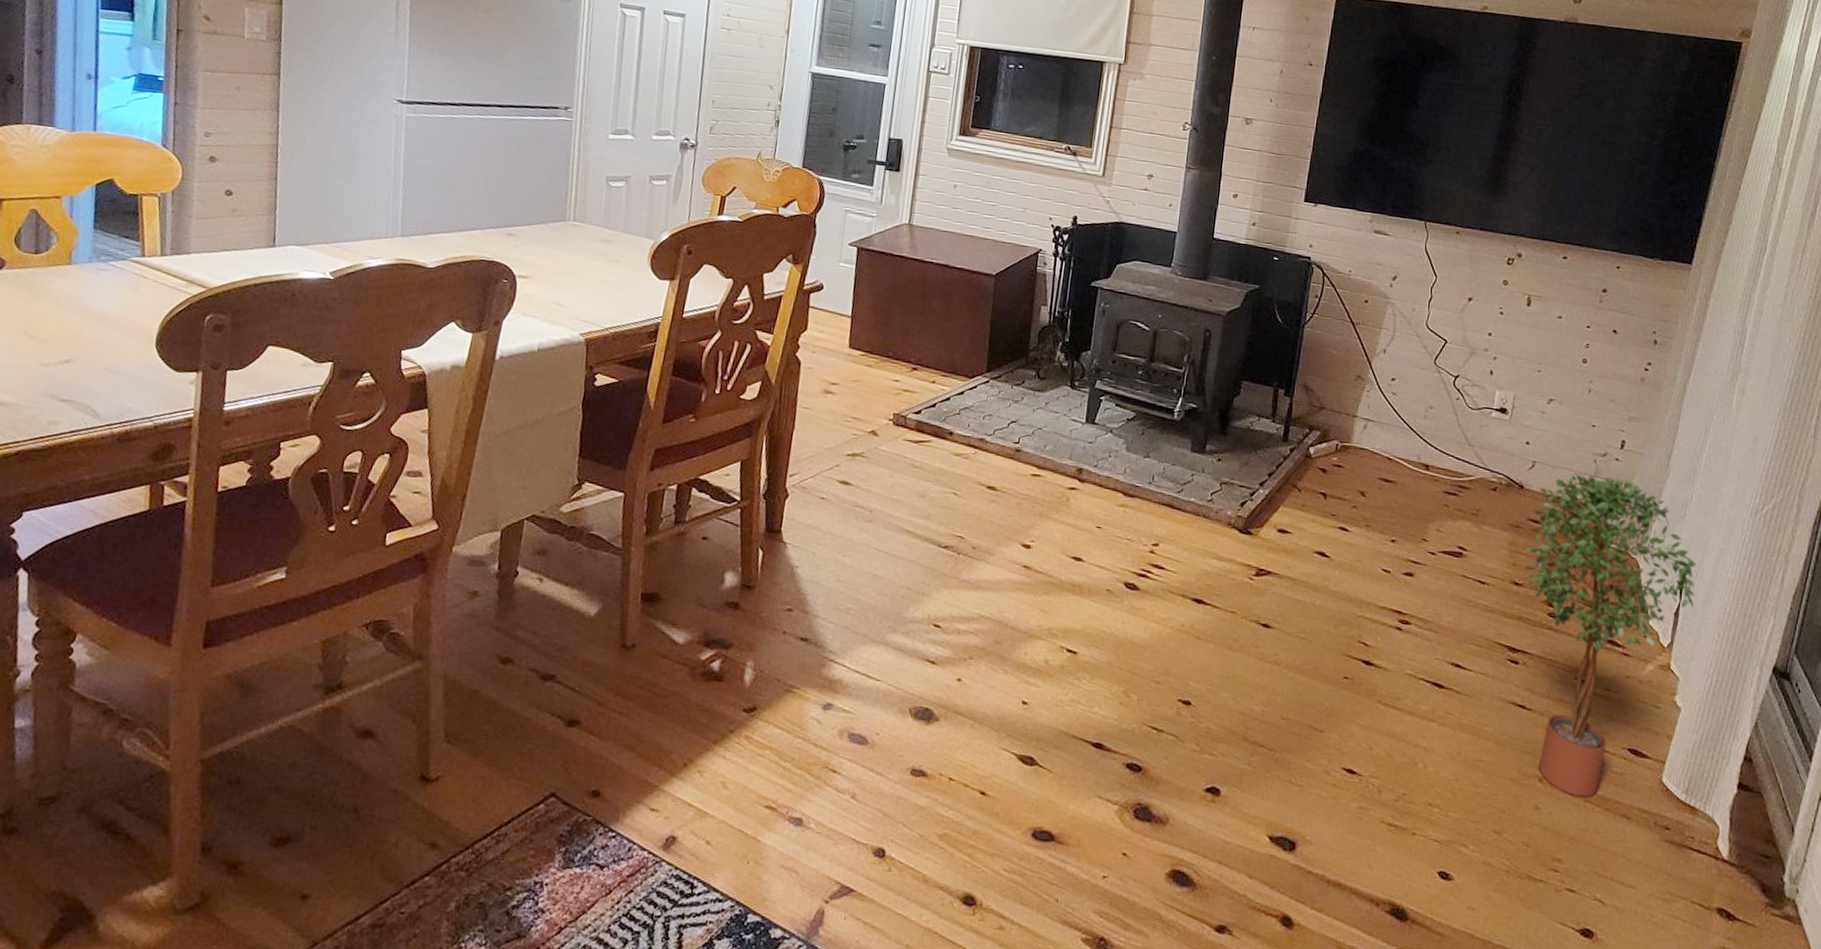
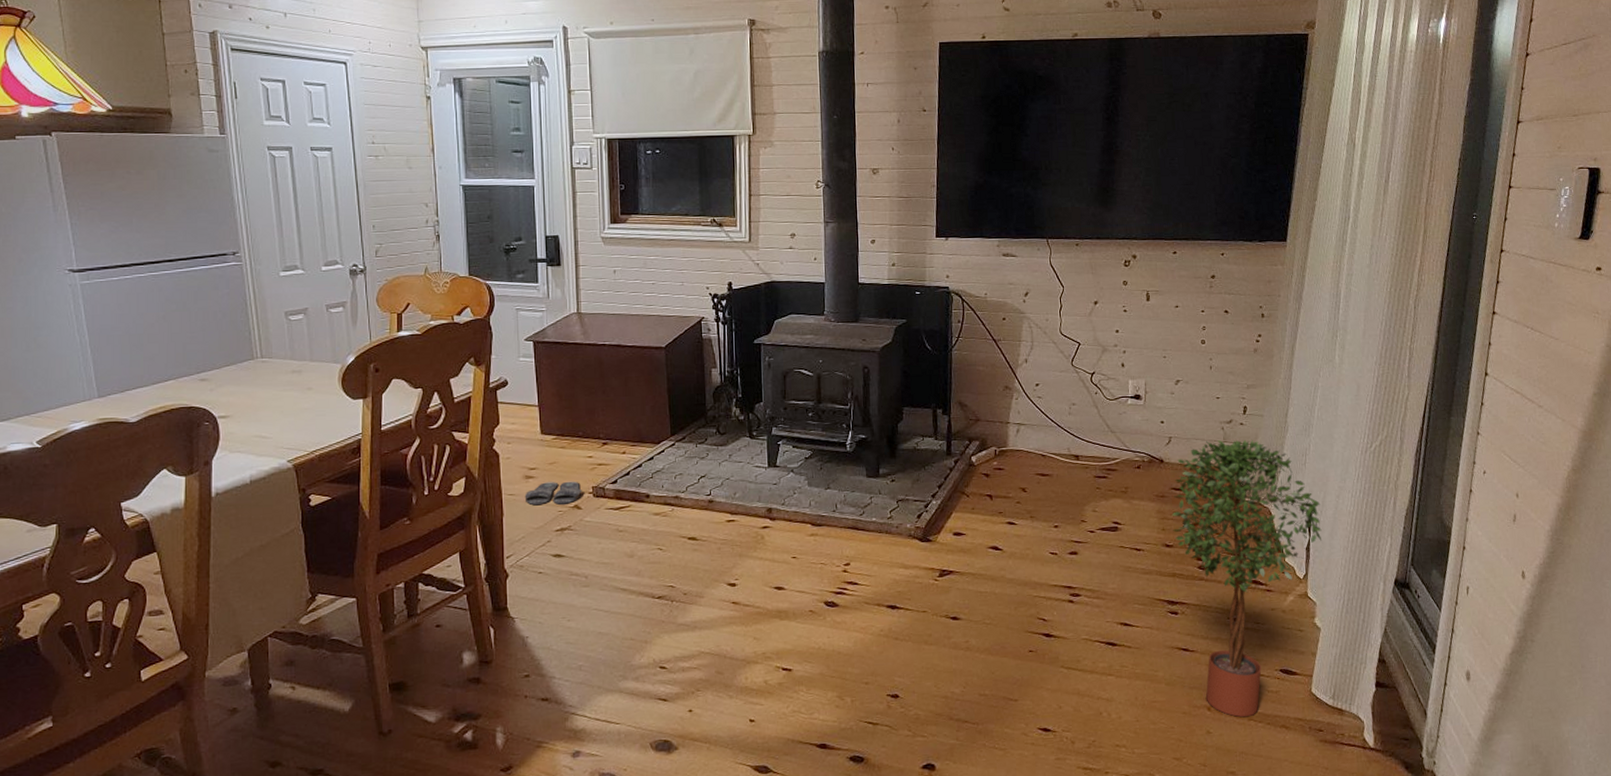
slippers: none [820,400,882,428] -> present [524,481,582,506]

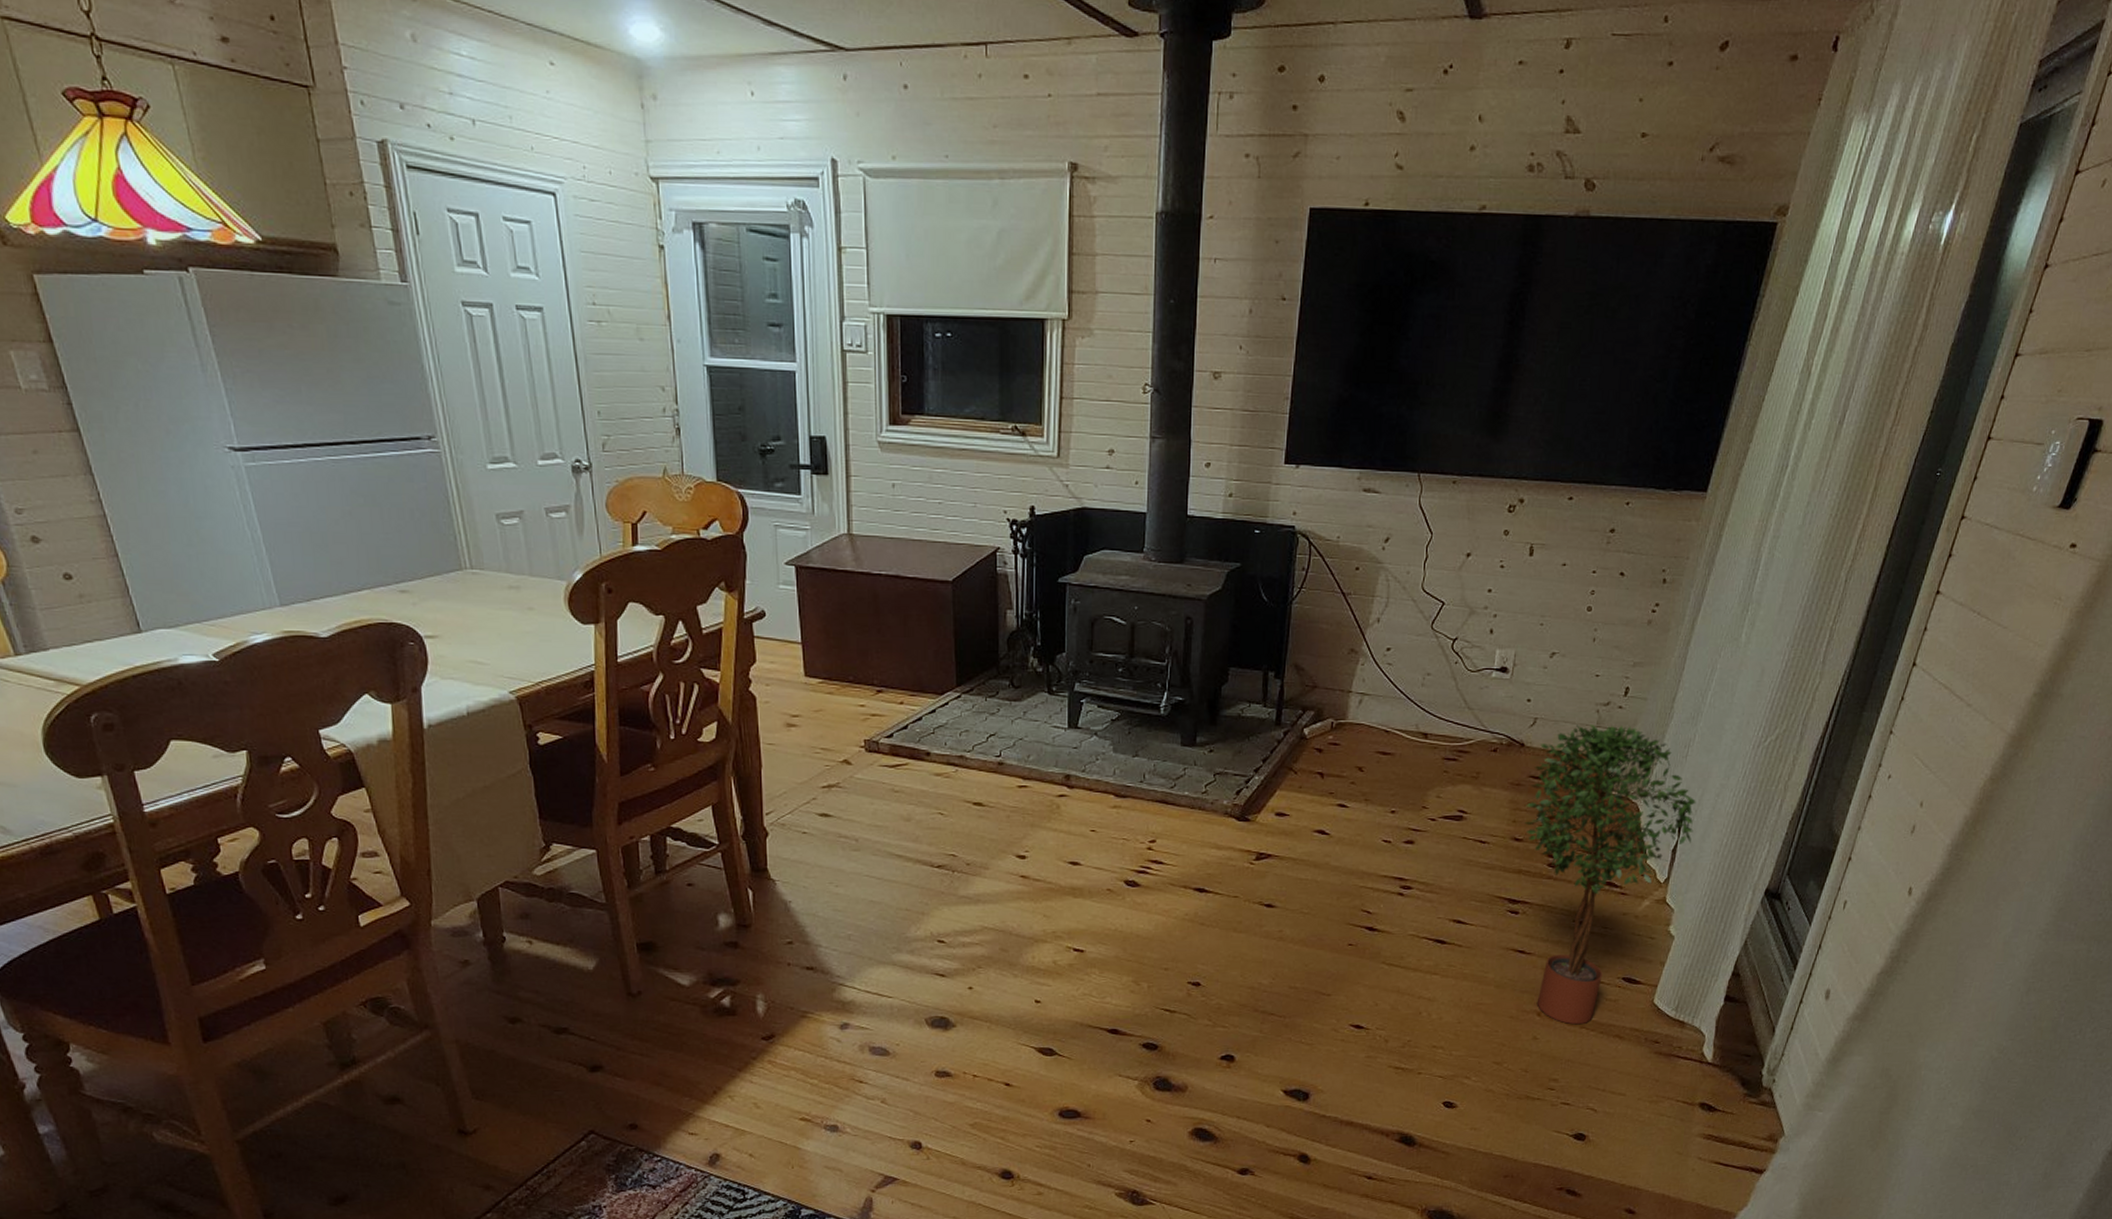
slippers: present [524,481,582,506] -> none [786,732,853,758]

